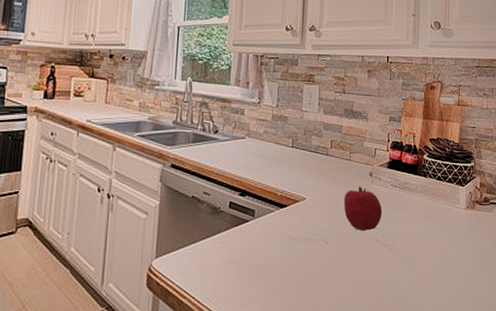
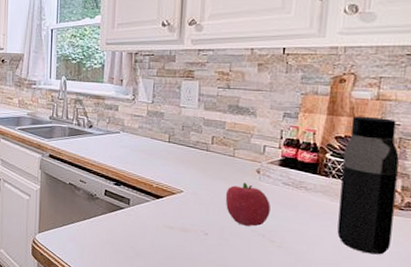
water bottle: none [436,119,476,249] -> present [337,116,399,255]

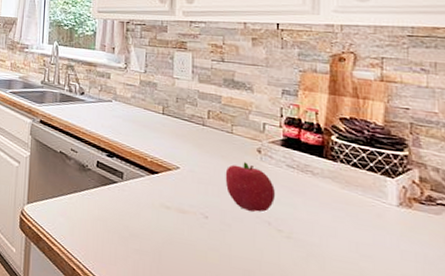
water bottle: present [337,116,399,255] -> none [351,97,414,256]

